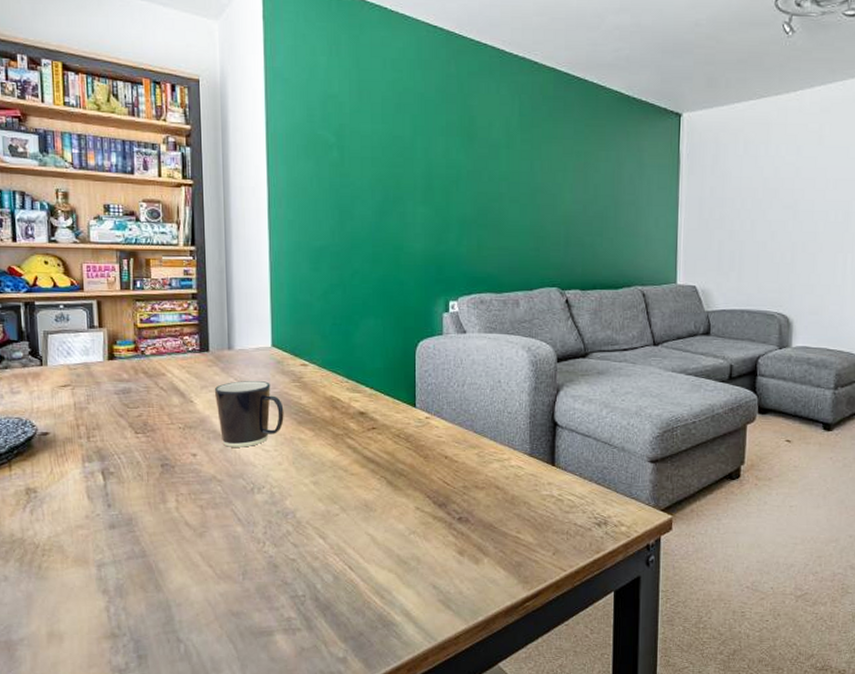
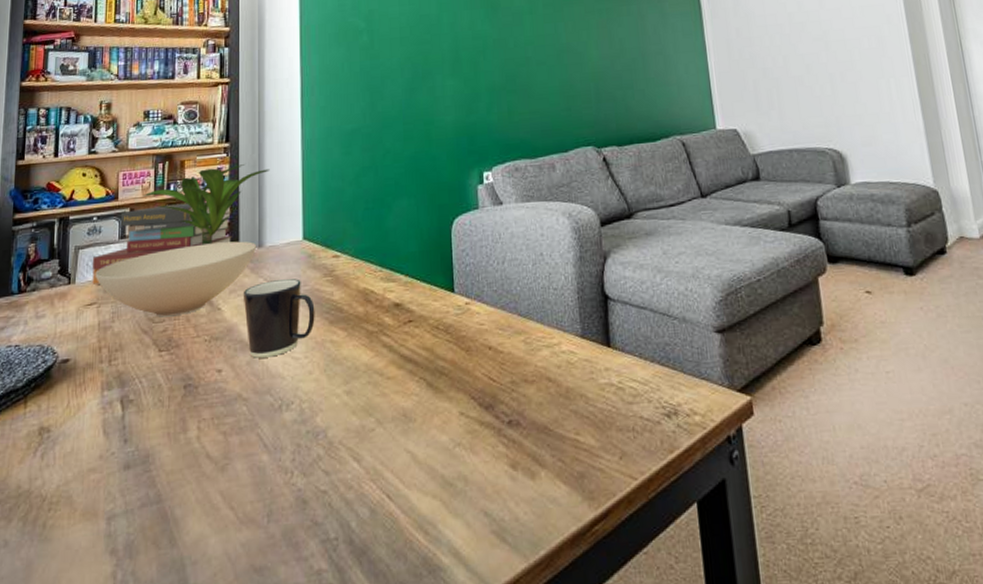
books: none [62,300,202,368] -> present [92,202,232,285]
bowl: none [67,341,227,404] -> present [95,241,257,317]
potted plant: none [109,269,238,343] -> present [142,164,270,245]

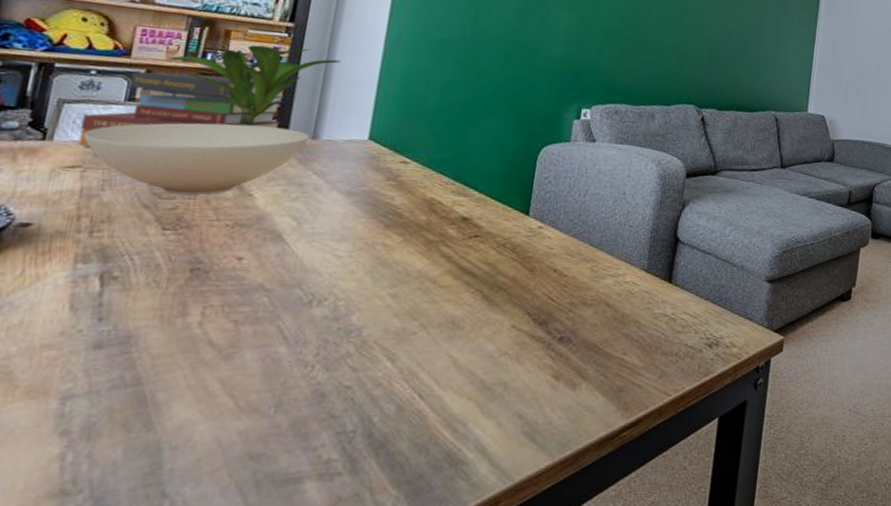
mug: present [243,279,315,358] -> none [281,175,371,252]

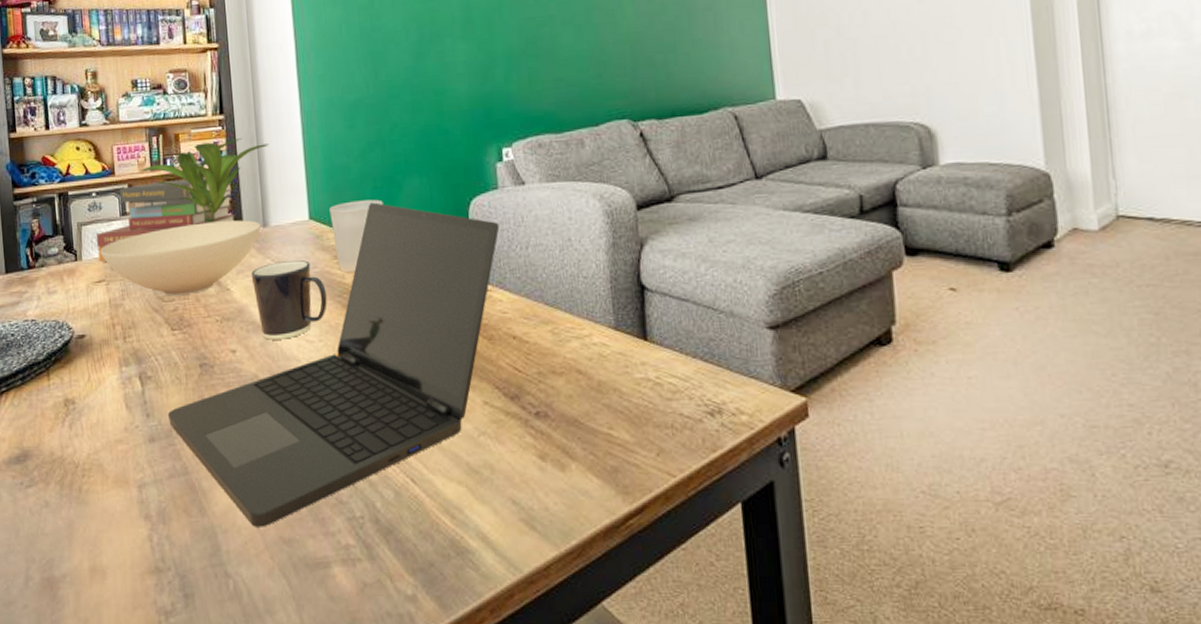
laptop: none [129,134,564,443] -> present [167,202,500,527]
mug: none [281,175,371,252] -> present [251,260,327,340]
candle holder: none [389,129,454,196] -> present [329,199,383,273]

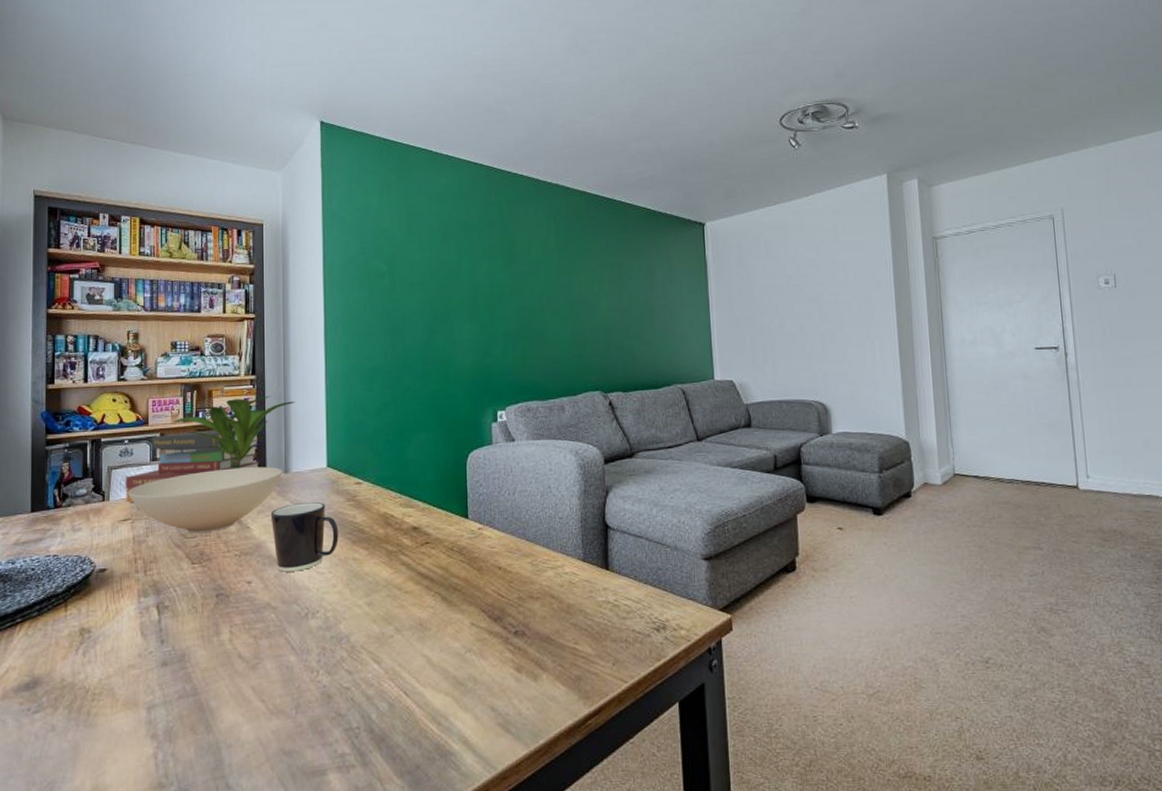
laptop: present [167,202,500,527] -> none [181,454,492,741]
candle holder: present [329,199,383,273] -> none [346,451,393,514]

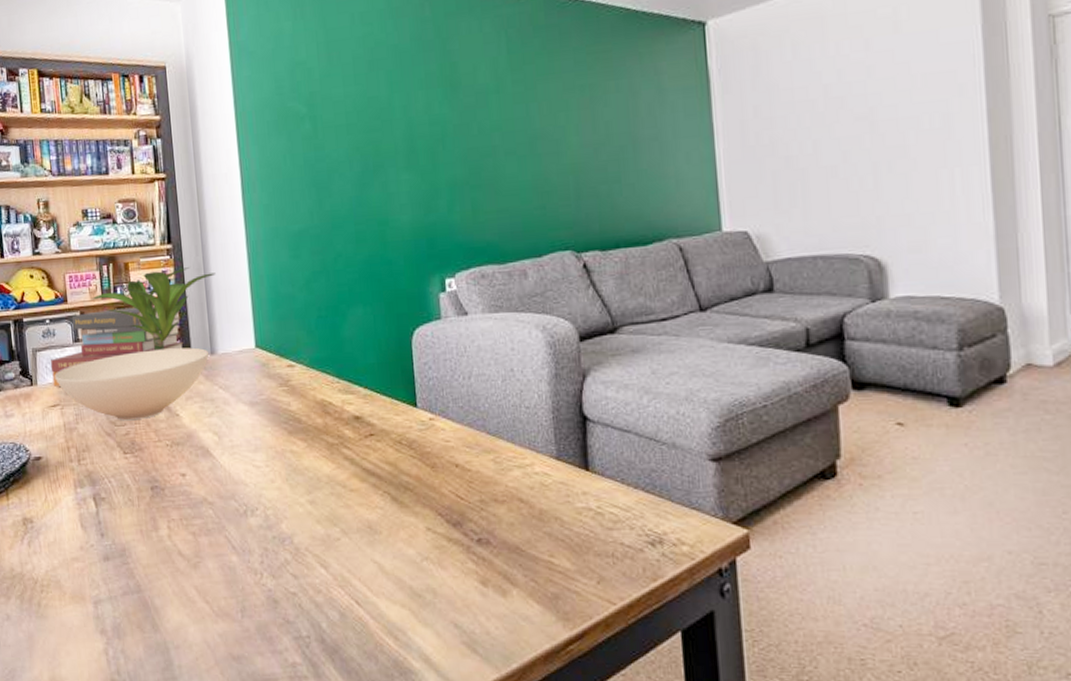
mug: present [270,502,339,572] -> none [199,387,274,465]

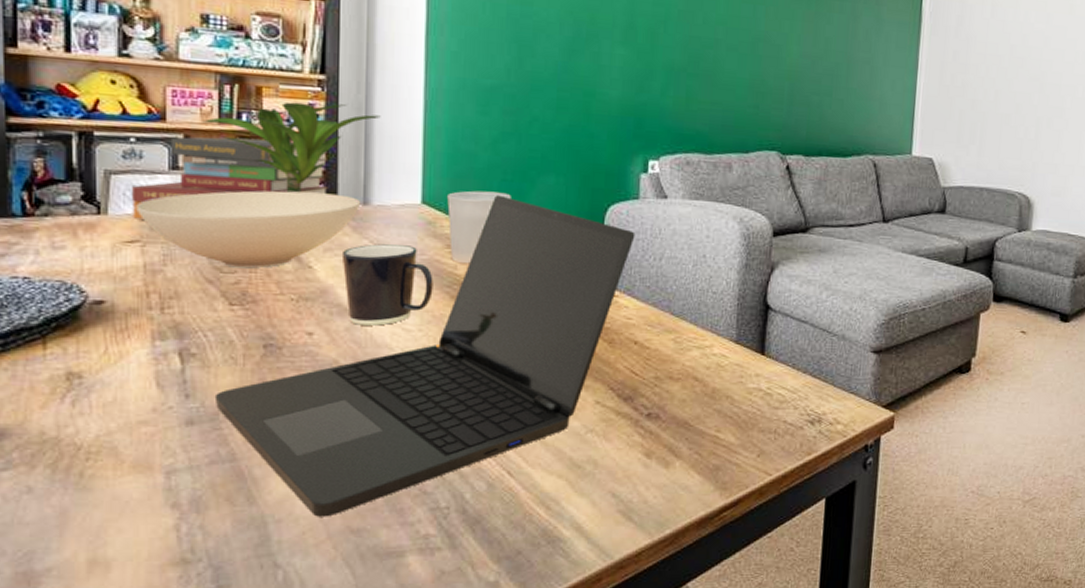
laptop: none [121,331,443,644] -> present [214,195,636,517]
mug: none [199,387,274,465] -> present [341,244,433,326]
candle holder: none [275,328,328,400] -> present [447,190,511,264]

